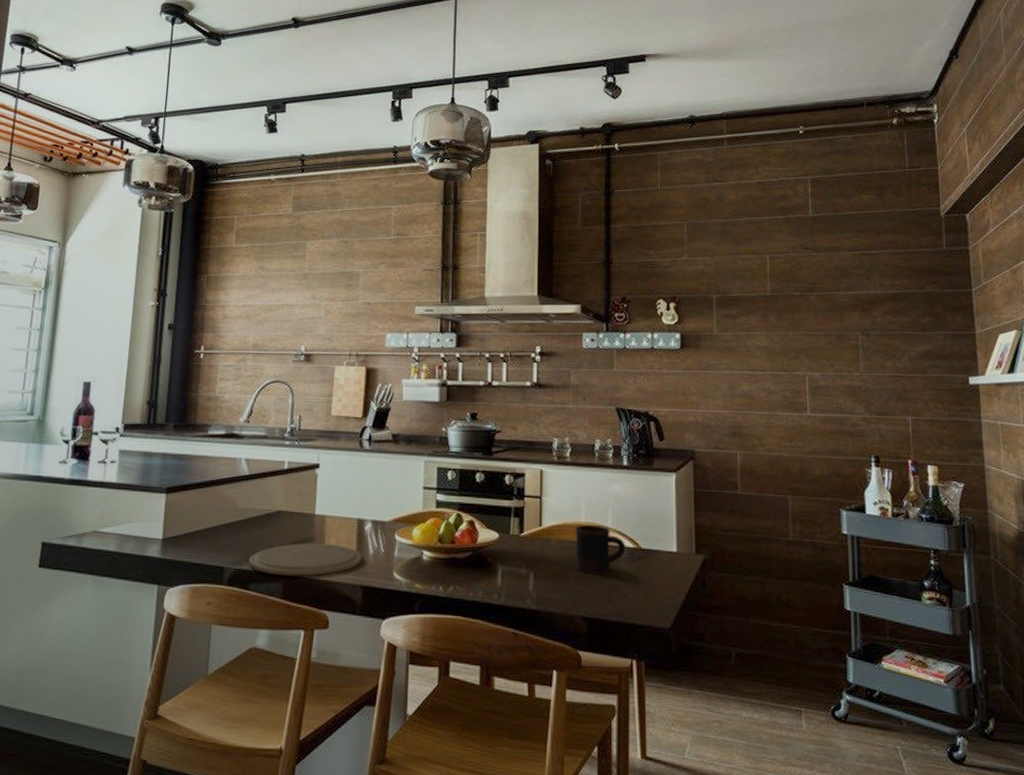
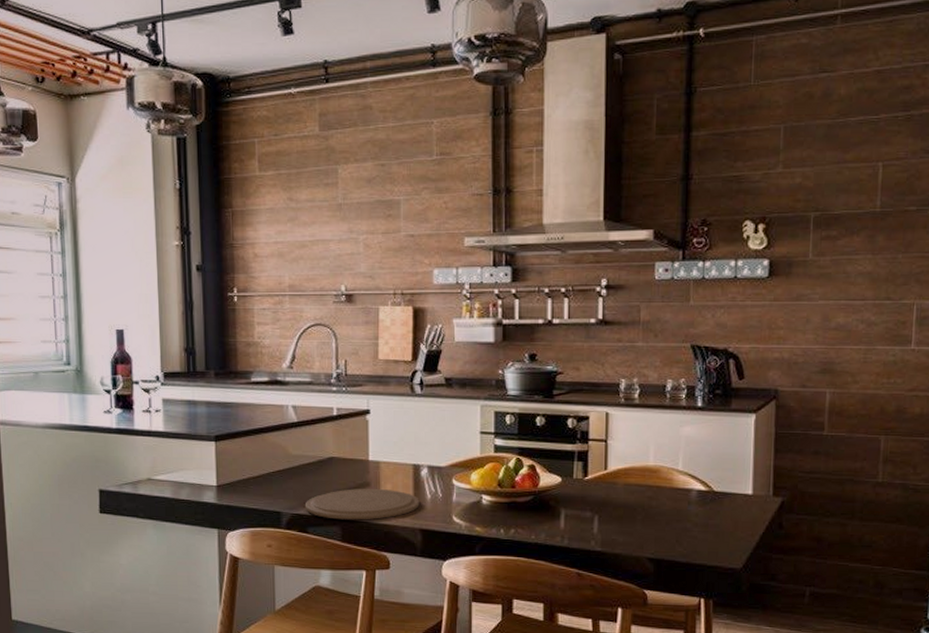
mug: present [575,524,626,574] -> none [642,467,698,517]

